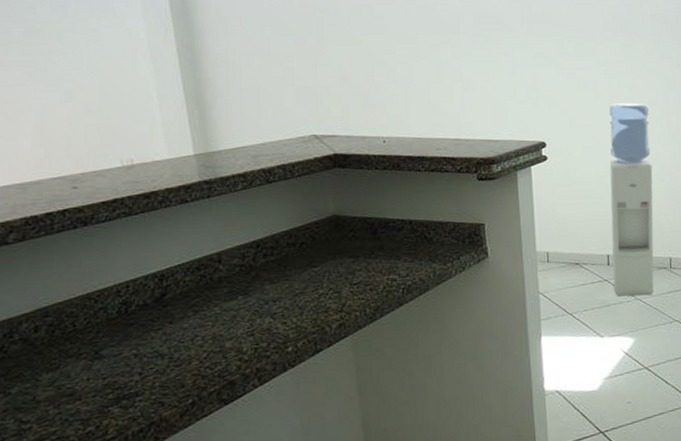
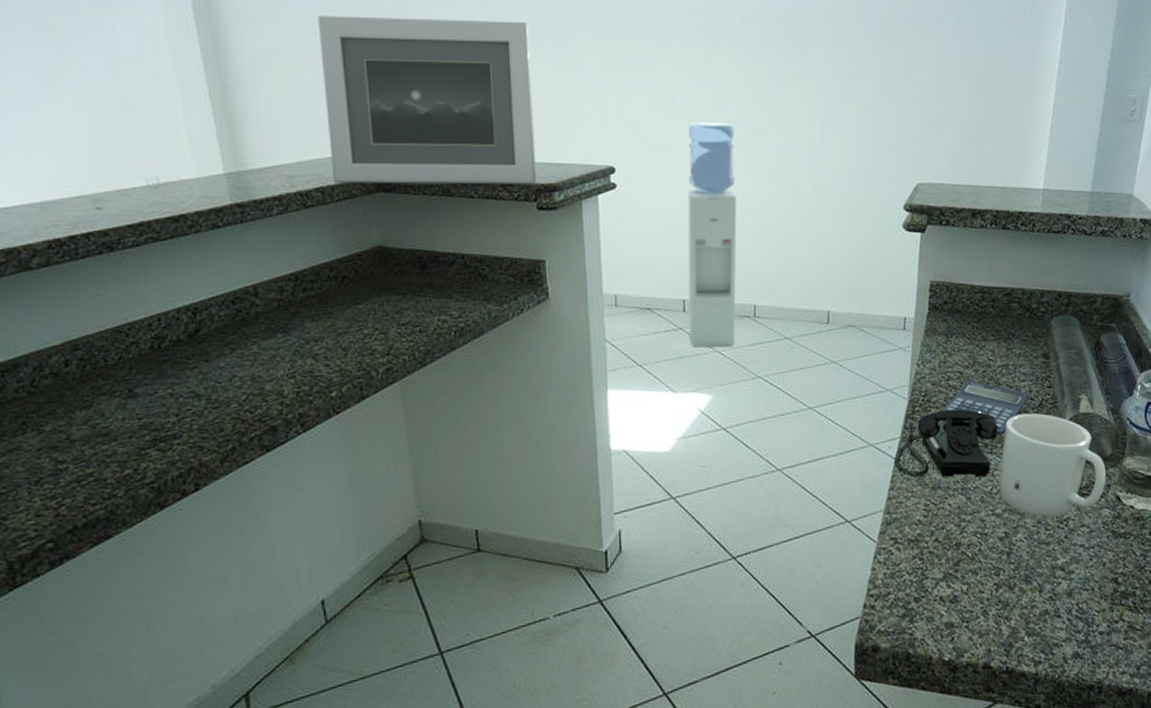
picture frame: none [283,19,477,162] -> present [317,16,537,185]

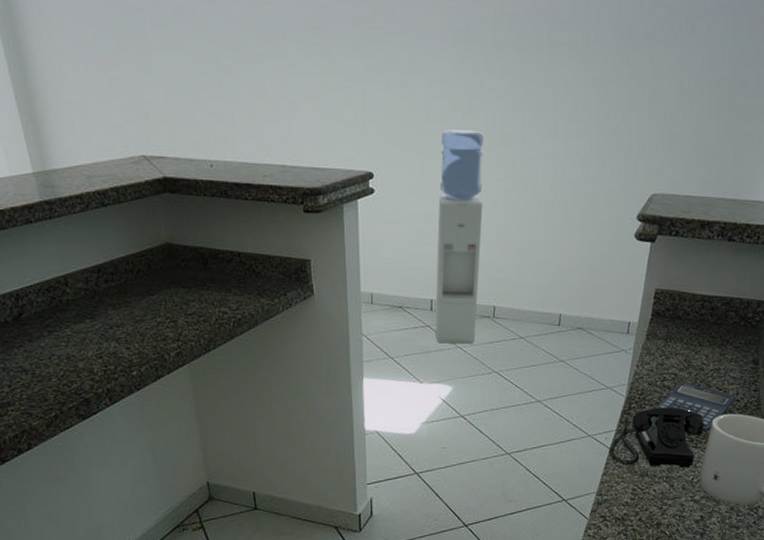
picture frame: present [317,16,537,185] -> none [105,19,304,189]

